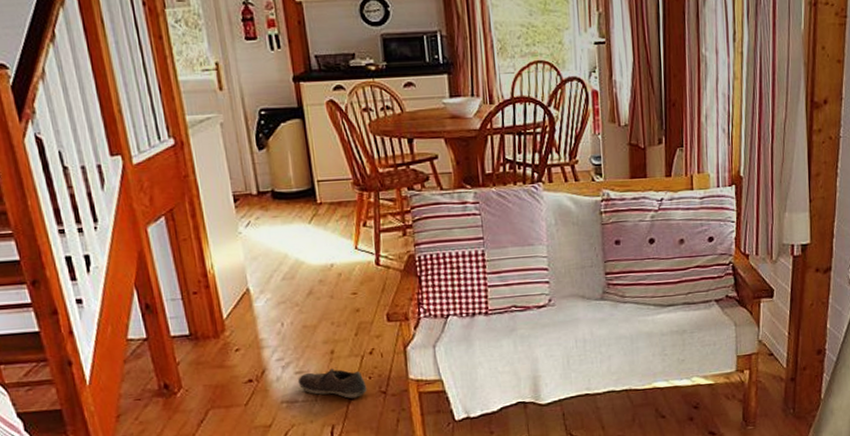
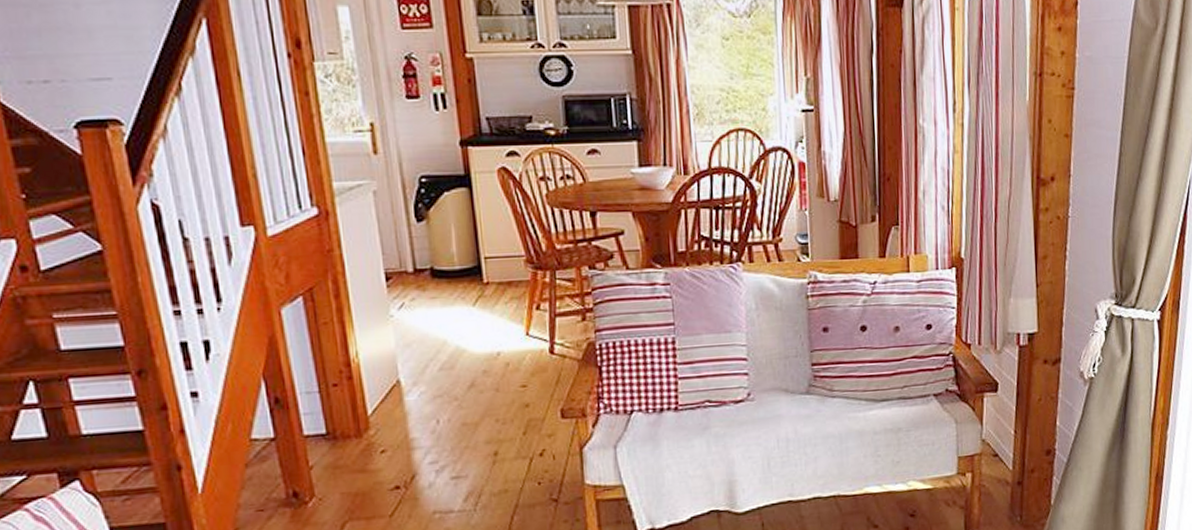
shoe: present [298,367,367,399] -> none [454,471,535,508]

